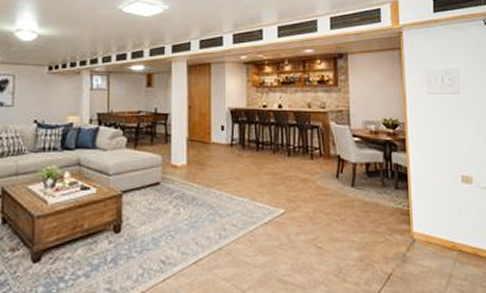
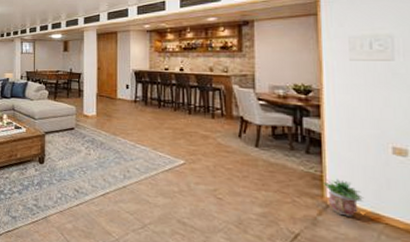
potted plant: none [410,212,442,249] -> present [323,179,363,217]

